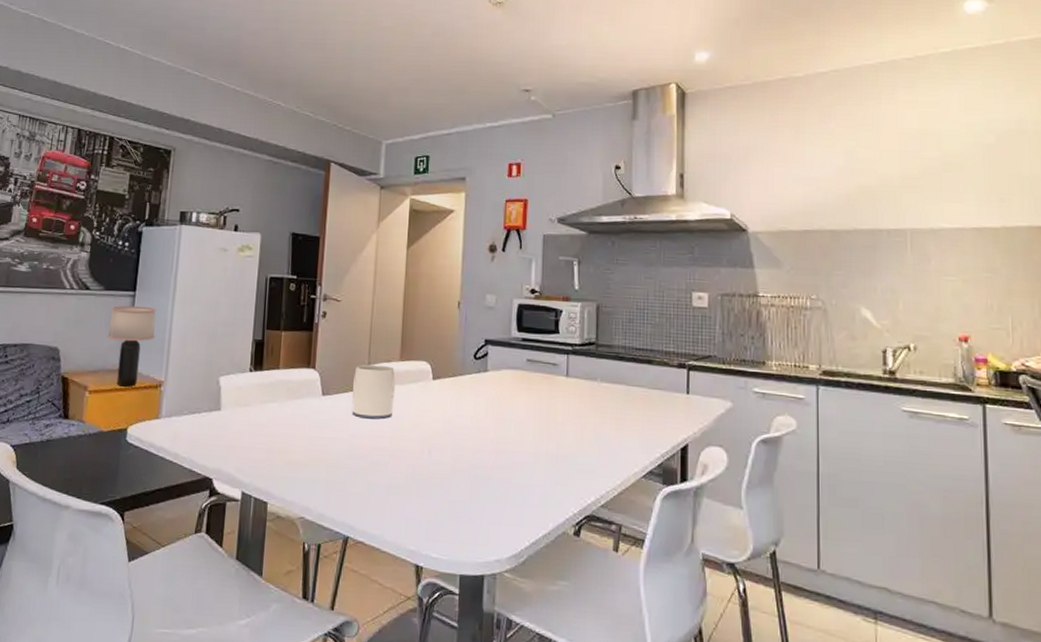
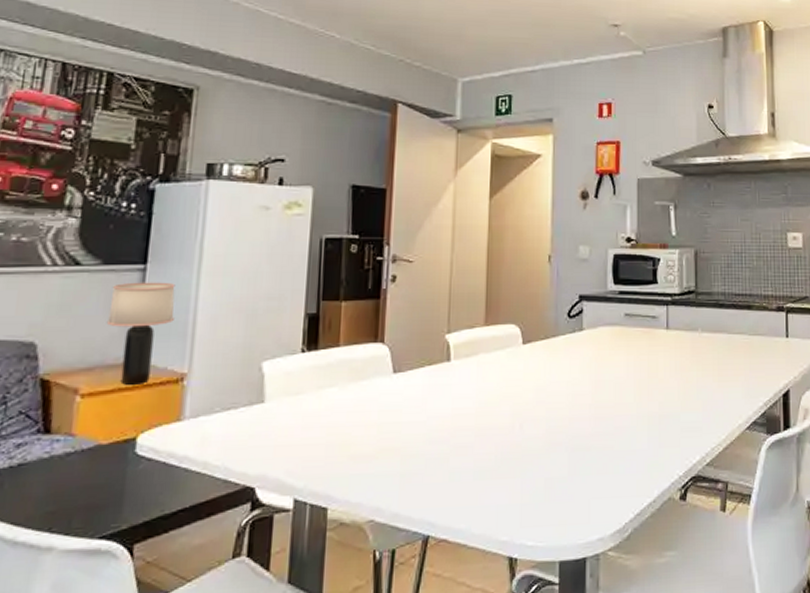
mug: present [352,364,396,420] -> none [429,332,480,396]

